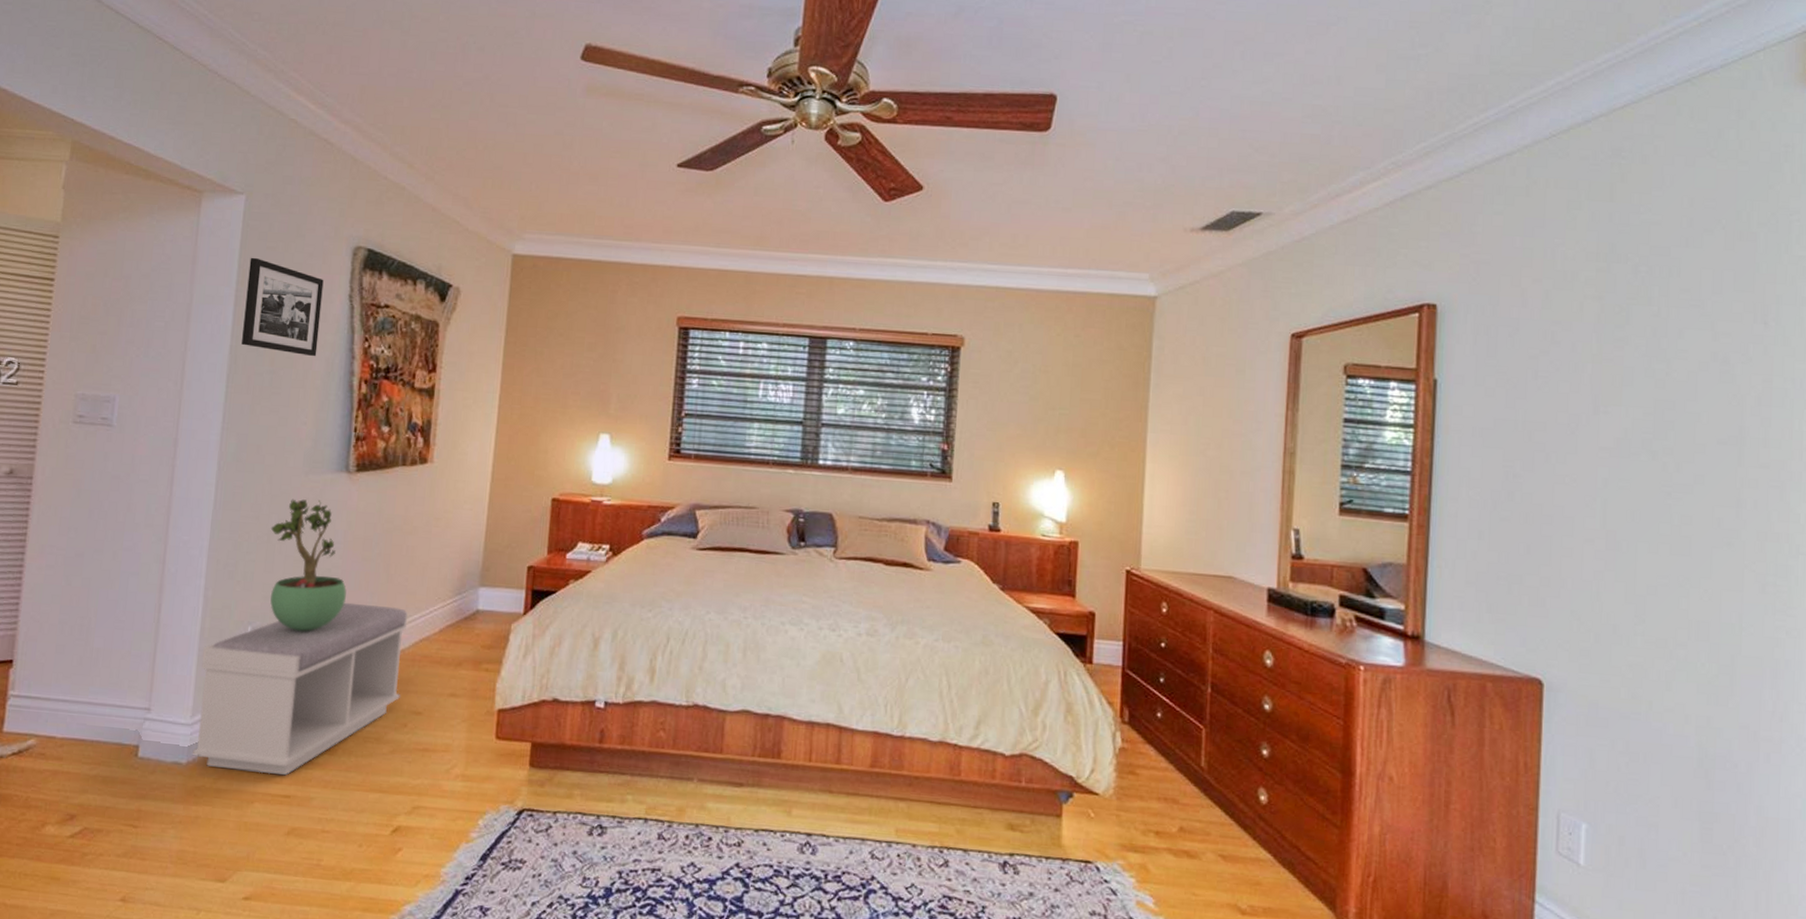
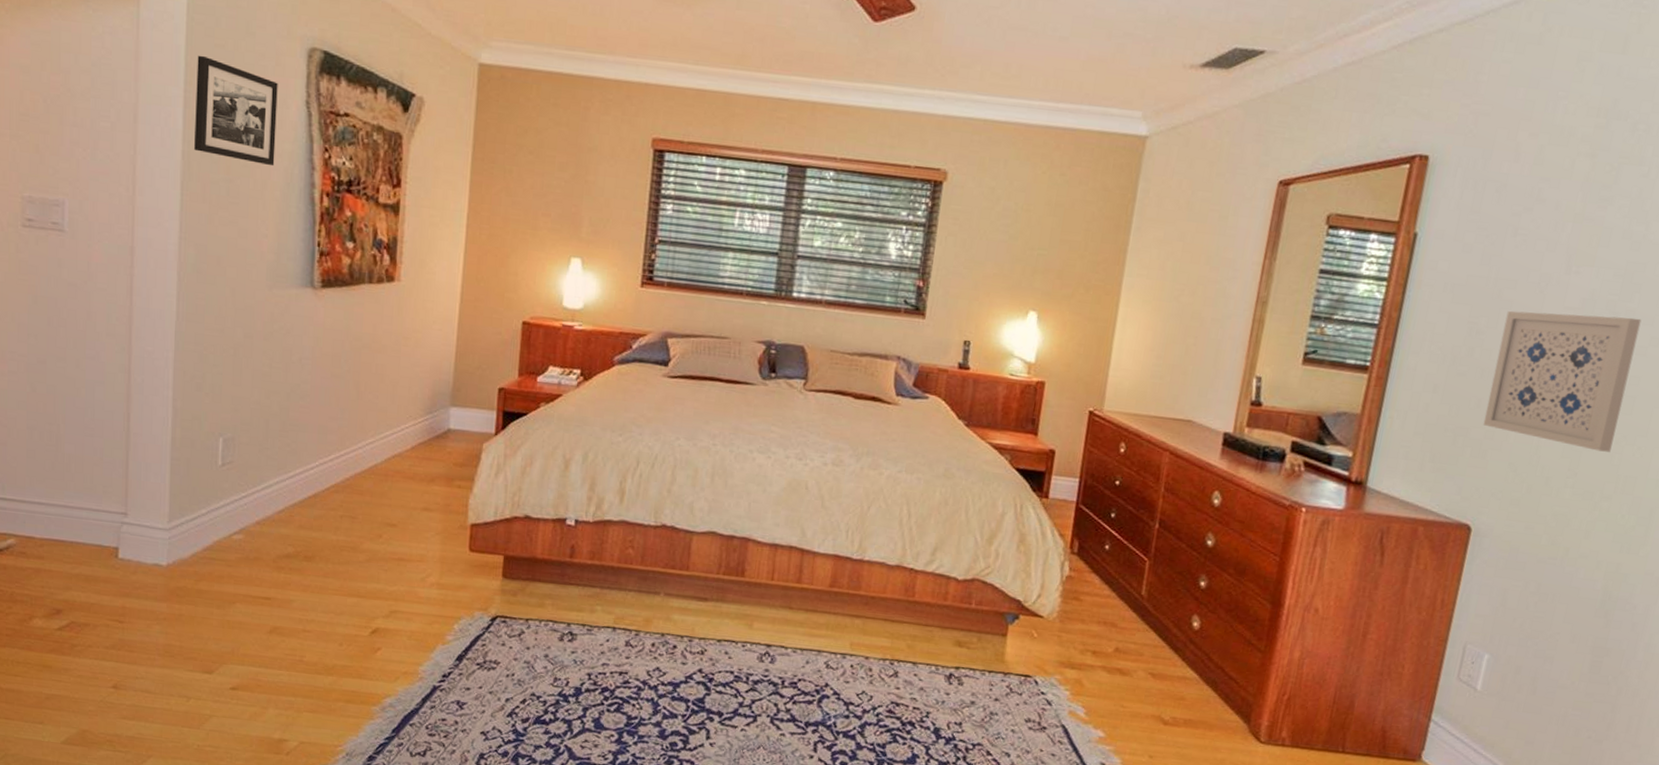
bench: present [192,602,408,775] -> none [171,417,379,579]
potted plant: present [270,499,347,631] -> none [236,313,317,444]
wall art: none [1536,453,1681,596] -> present [1483,310,1642,452]

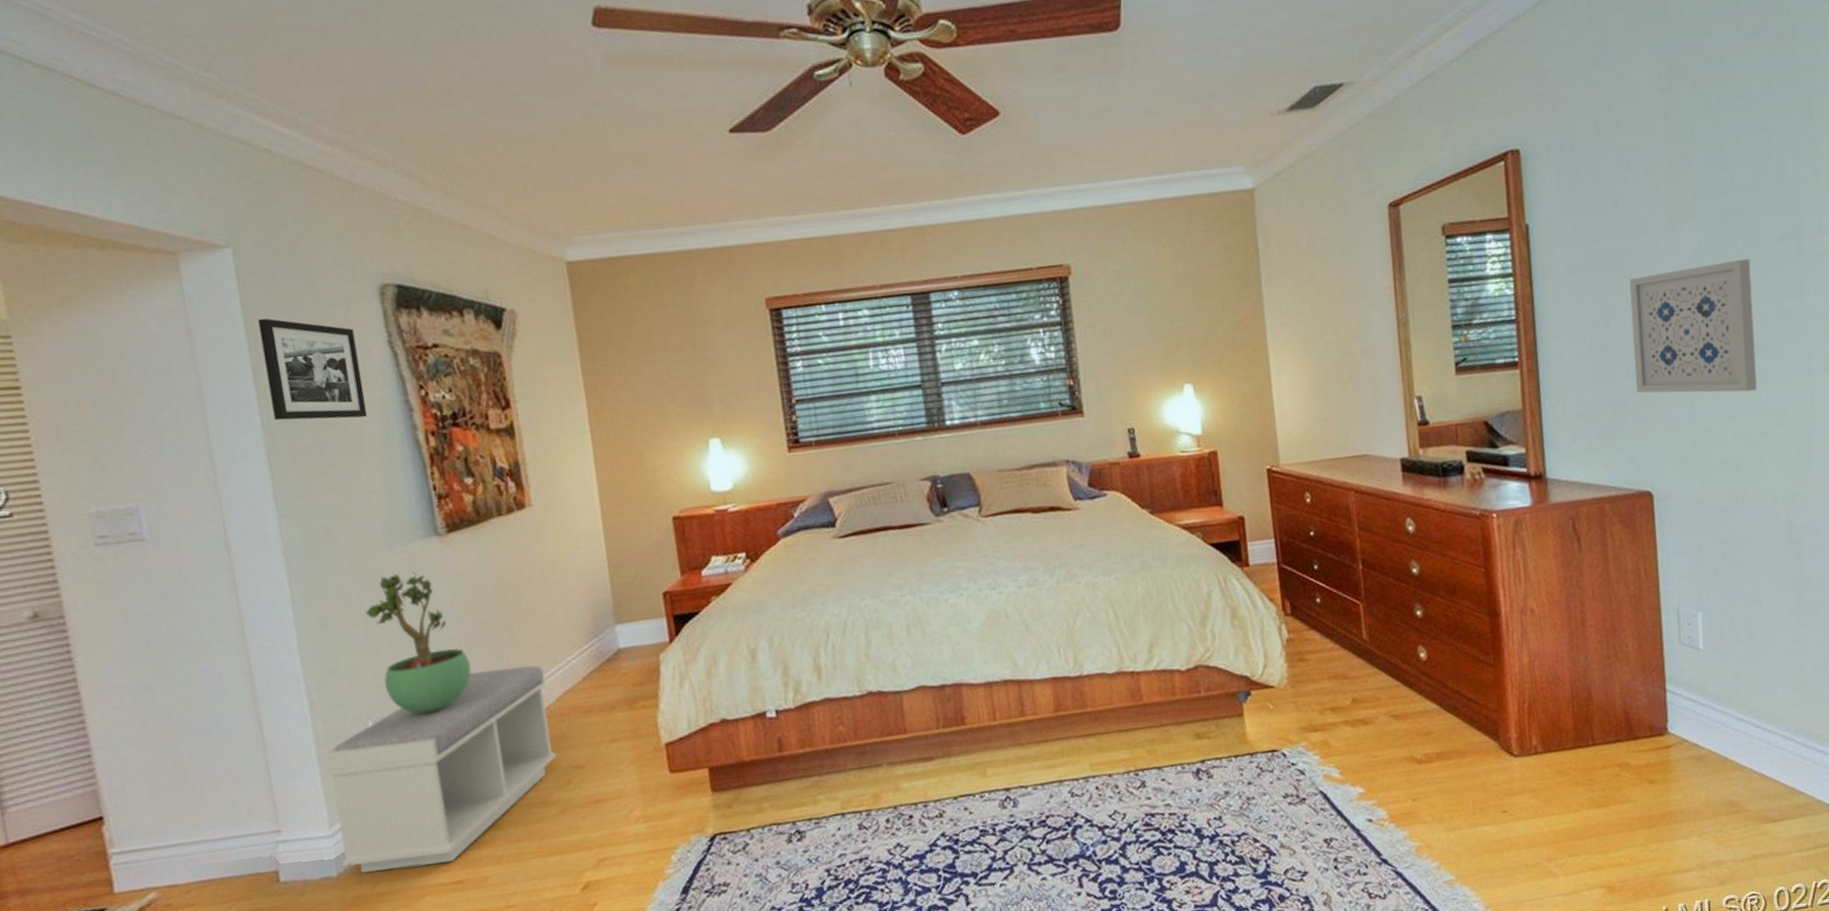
bench: none [171,417,379,579] -> present [322,665,558,873]
potted plant: none [236,313,317,444] -> present [365,571,471,714]

